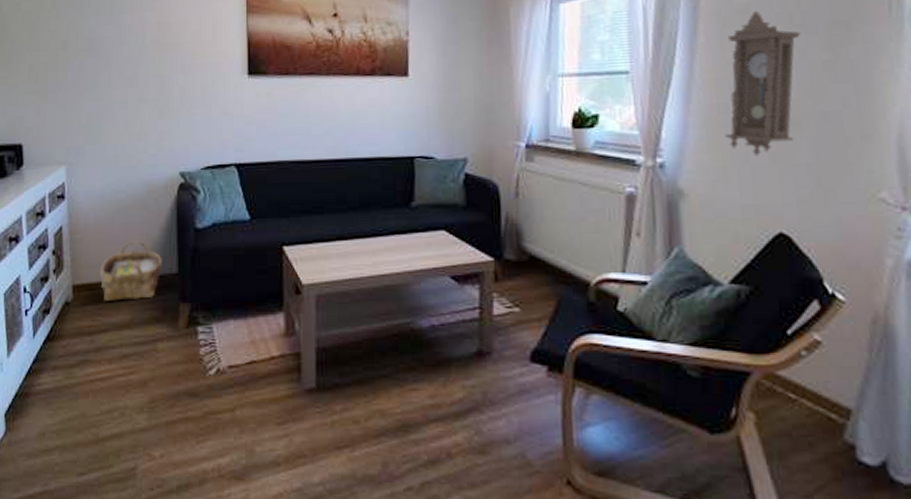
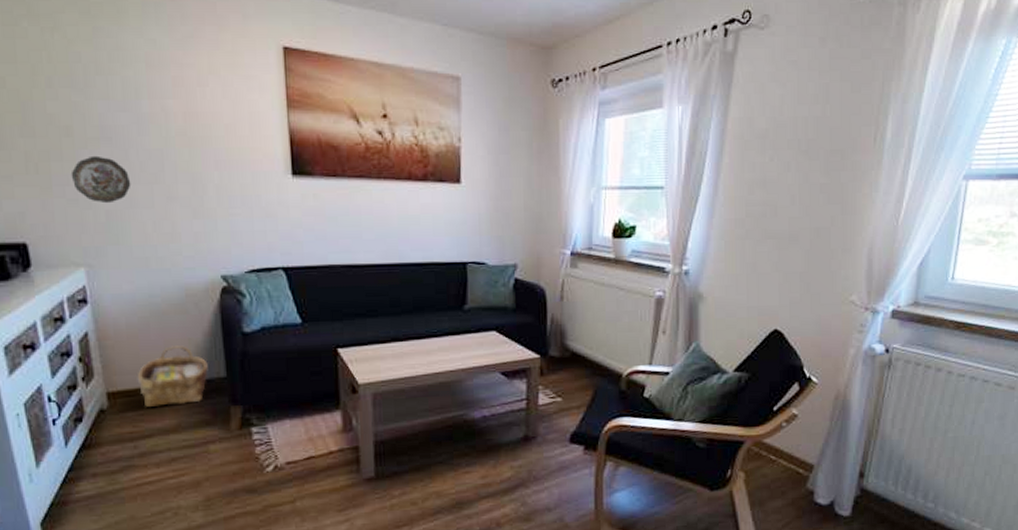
decorative plate: none [62,64,110,107] -> present [70,155,131,204]
pendulum clock: present [725,11,801,157] -> none [739,136,806,266]

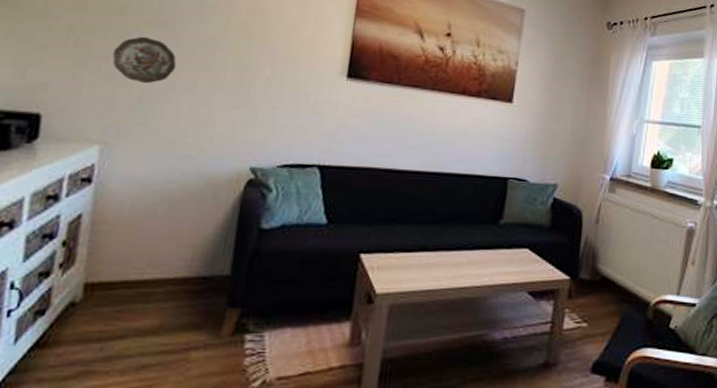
woven basket: present [137,346,209,407] -> none [125,237,213,303]

